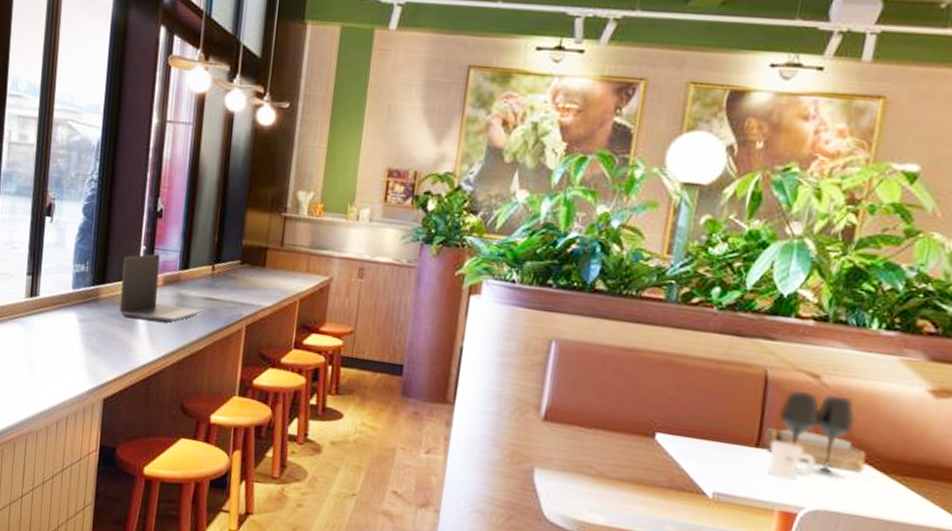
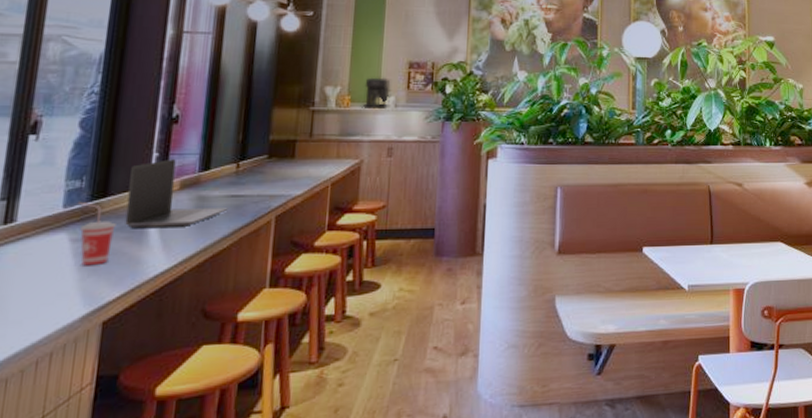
beverage cup: none [82,284,113,347] -> present [77,201,116,266]
coffee maker: none [336,184,366,222] -> present [363,77,390,109]
napkin holder: present [763,428,867,474] -> none [715,225,779,250]
mug: present [767,440,815,481] -> none [720,236,749,265]
wine glass: present [778,390,855,480] -> none [721,196,769,257]

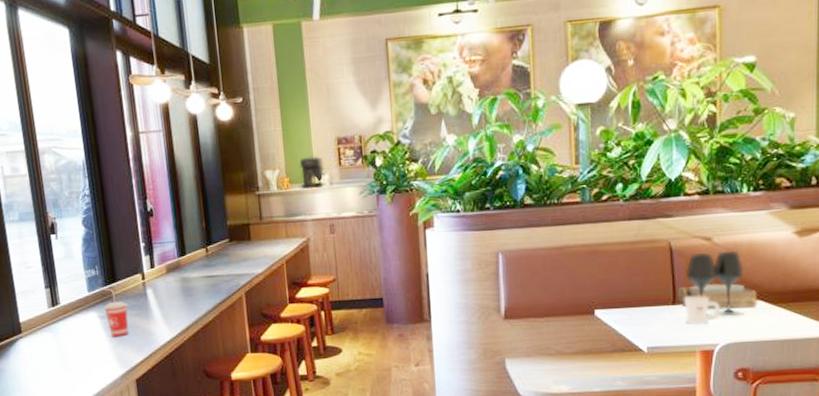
laptop computer: present [125,159,228,229] -> none [127,248,207,307]
napkin holder: none [715,225,779,250] -> present [678,283,757,310]
mug: none [720,236,749,265] -> present [684,296,720,326]
wine glass: none [721,196,769,257] -> present [685,250,744,317]

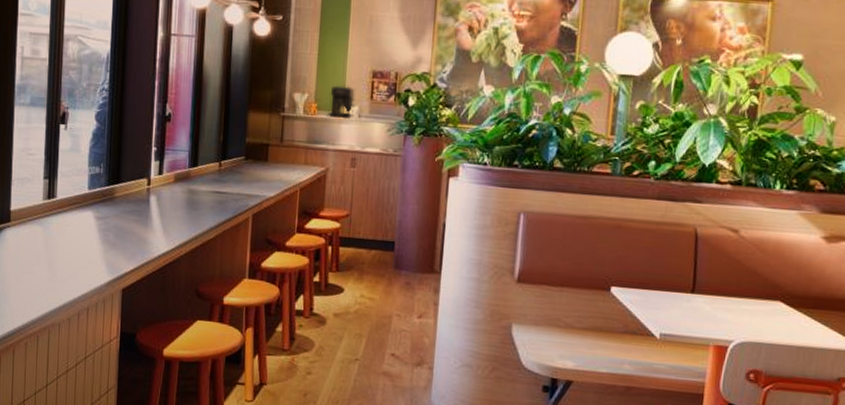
beverage cup: present [96,286,129,337] -> none [98,185,128,242]
napkin holder: present [678,283,757,310] -> none [697,276,779,310]
mug: present [684,296,720,326] -> none [702,287,739,319]
wine glass: present [685,250,744,317] -> none [708,244,767,316]

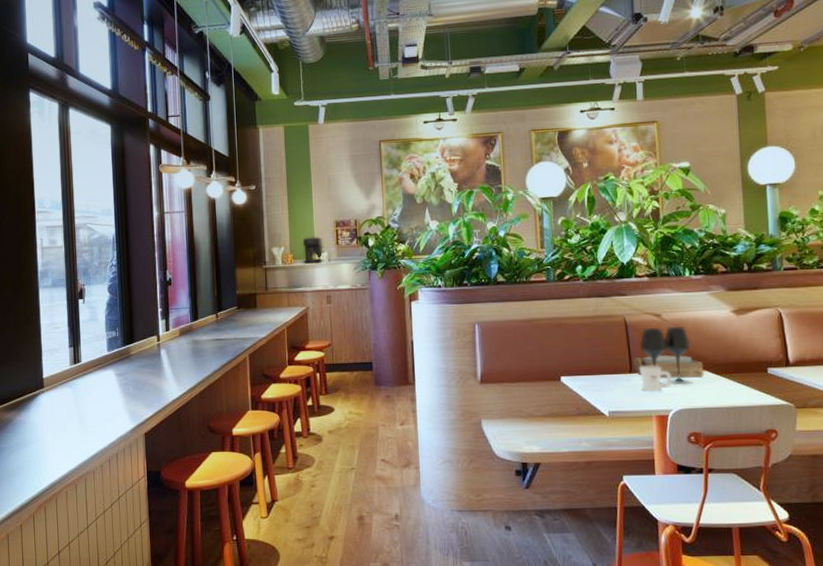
napkin holder: none [697,276,779,310] -> present [634,354,704,379]
mug: none [702,287,739,319] -> present [639,366,672,393]
wine glass: none [708,244,767,316] -> present [639,326,693,386]

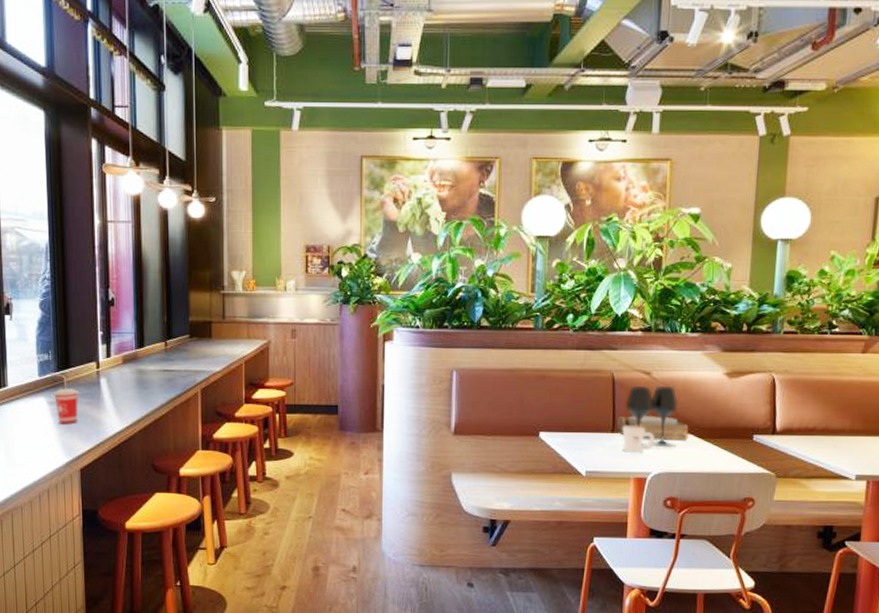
beverage cup: none [115,346,142,393] -> present [48,371,79,424]
coffee maker: present [303,236,324,264] -> none [267,261,290,292]

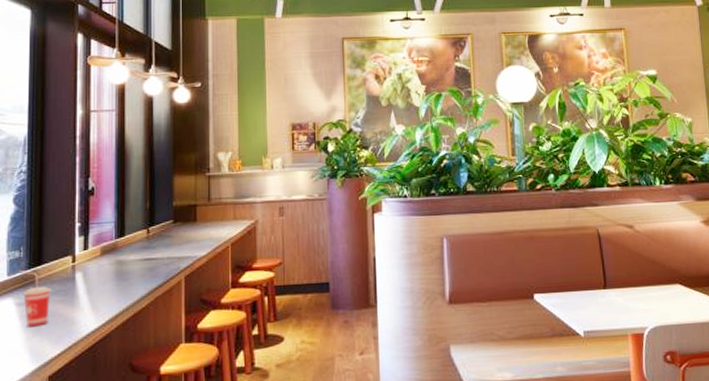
napkin holder: present [617,415,689,442] -> none [608,268,677,294]
mug: present [622,426,654,454] -> none [613,280,646,309]
wine glass: present [625,385,678,448] -> none [613,237,667,301]

